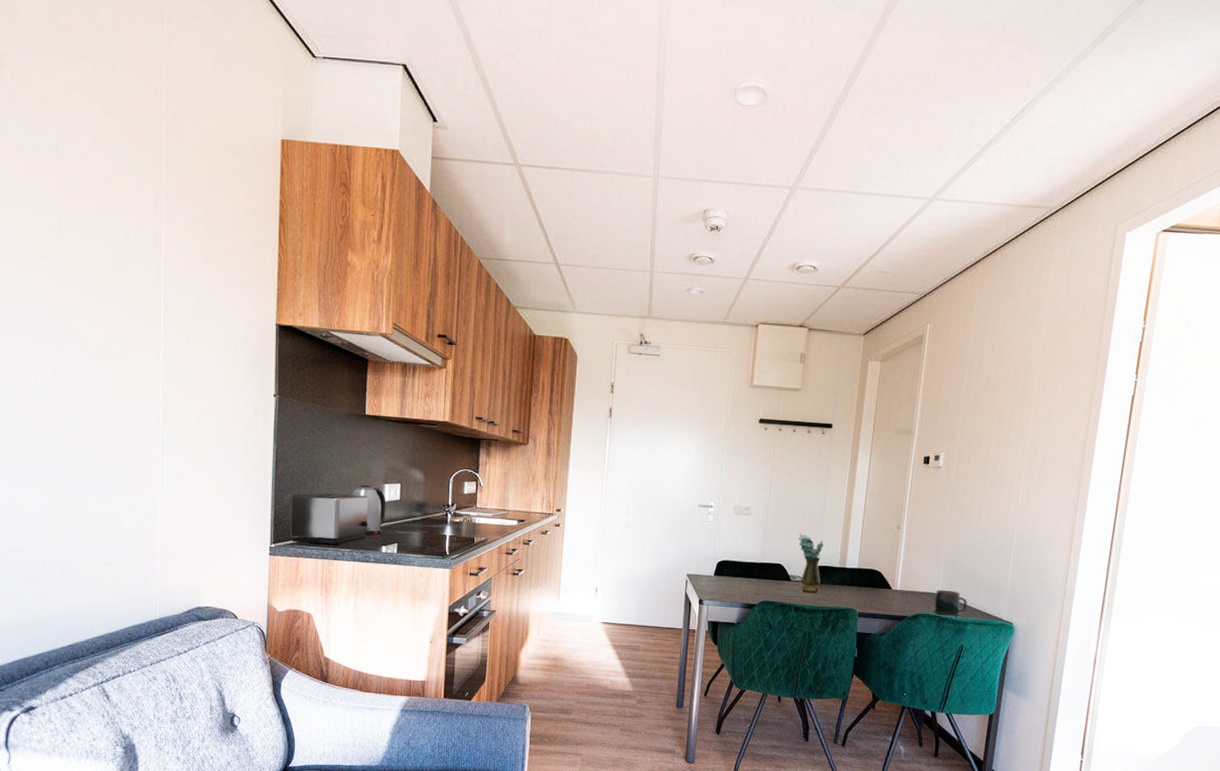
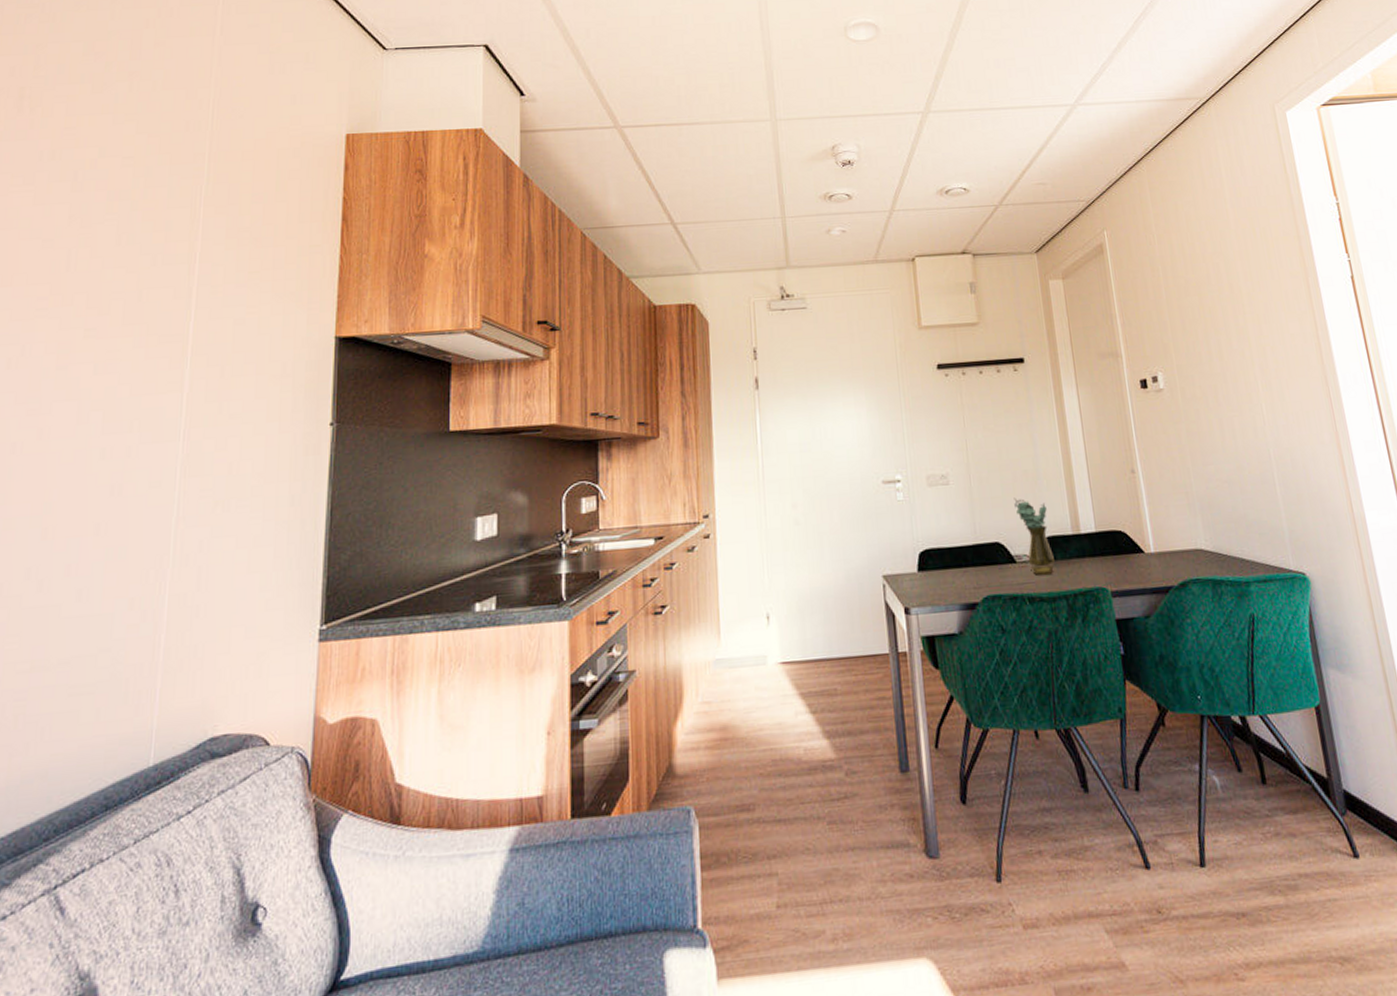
toaster: present [290,492,369,546] -> none [349,537,456,618]
kettle: present [351,485,386,536] -> none [432,522,479,593]
mug: present [934,589,968,617] -> none [1199,542,1244,578]

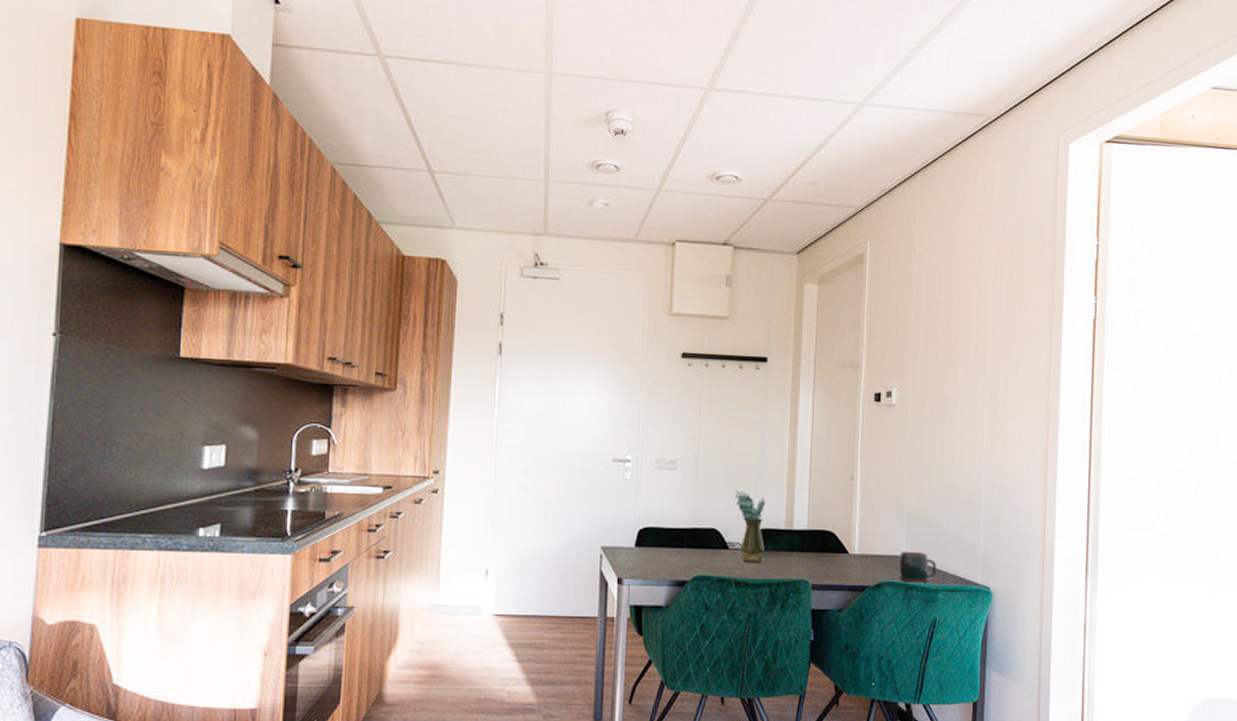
mug: none [1199,542,1244,578] -> present [899,551,937,584]

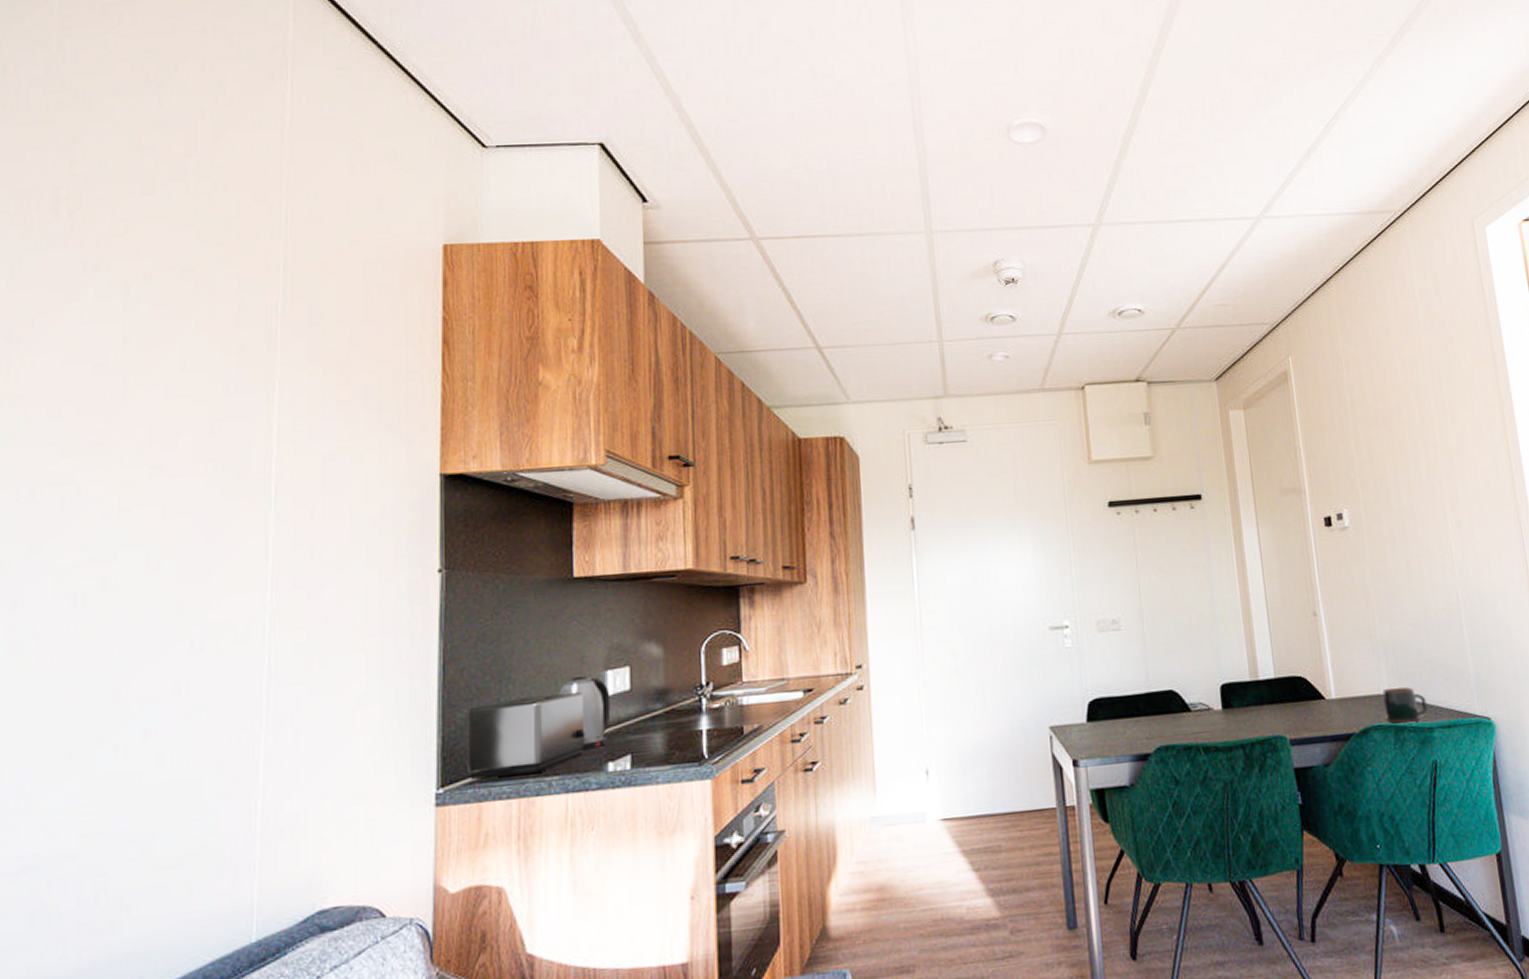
toaster: none [69,459,182,530] -> present [467,692,586,781]
kettle: none [158,449,206,516] -> present [558,676,611,752]
vase: present [735,489,765,563] -> none [1189,643,1232,724]

